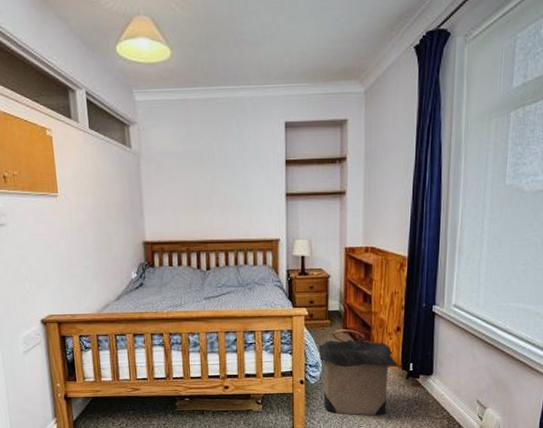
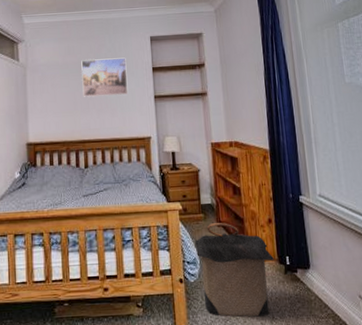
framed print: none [203,147,257,192] -> present [81,57,128,97]

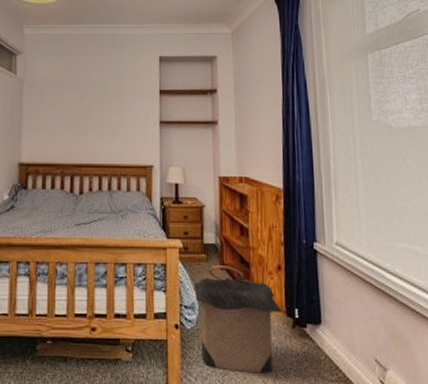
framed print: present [81,57,128,97] -> none [82,77,132,118]

